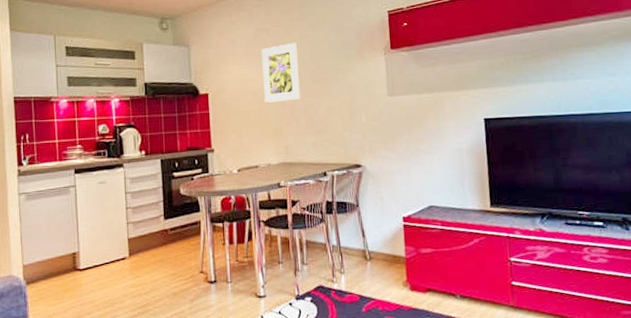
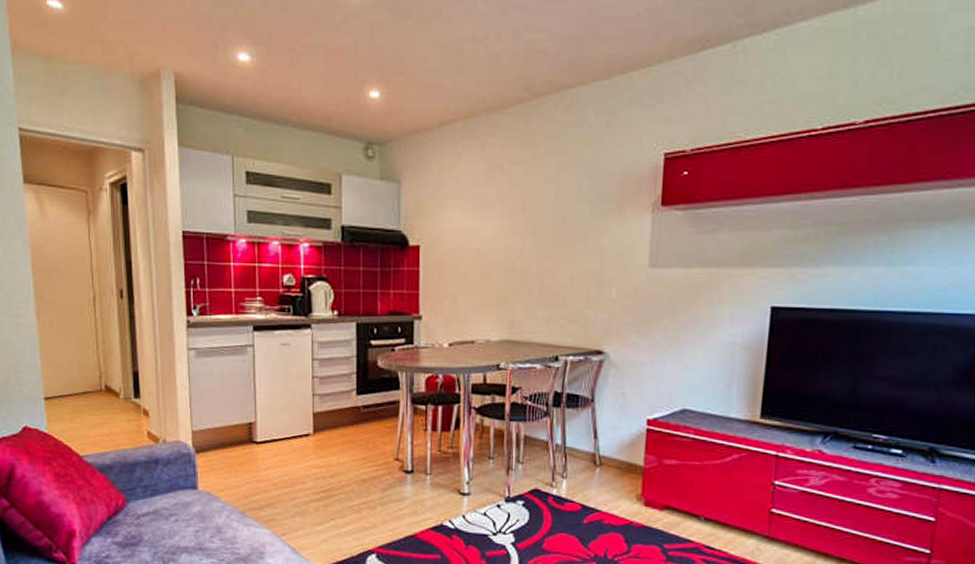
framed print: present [262,42,301,103] -> none [490,186,538,264]

